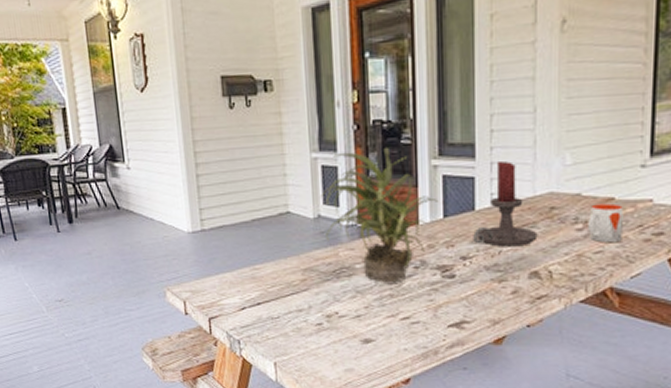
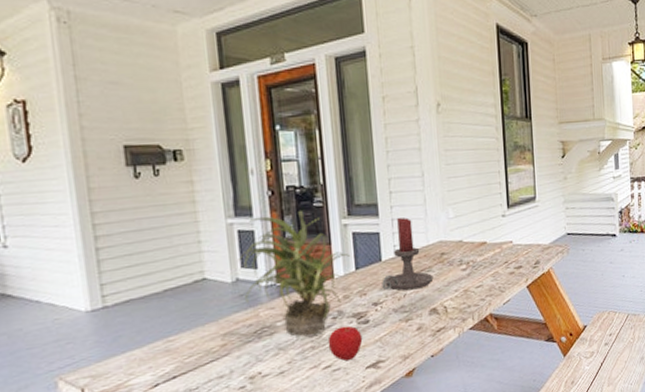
apple: none [407,278,446,316] -> present [328,325,363,362]
mug: present [588,203,623,243] -> none [470,246,495,279]

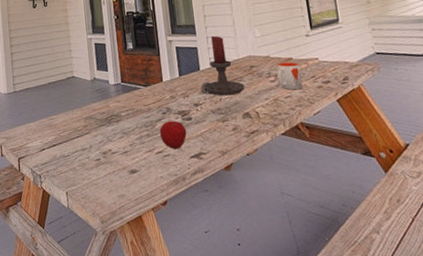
potted plant: present [238,211,351,336] -> none [95,30,175,125]
mug: none [470,246,495,279] -> present [277,62,303,90]

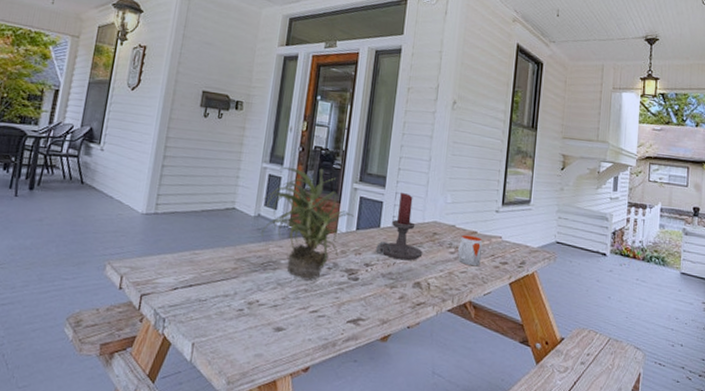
potted plant: none [95,30,175,125] -> present [261,166,355,279]
apple: present [159,120,187,150] -> none [319,278,350,311]

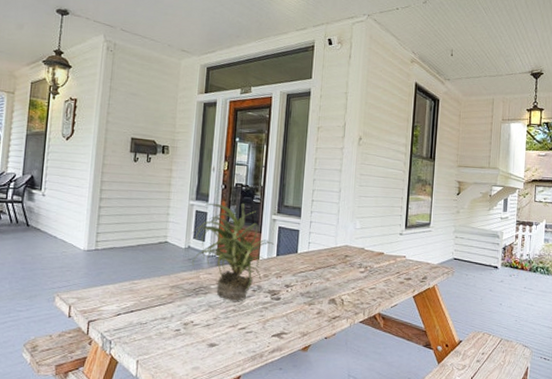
candle holder: present [376,193,423,260] -> none [295,222,336,280]
mug: present [458,234,482,266] -> none [367,256,389,283]

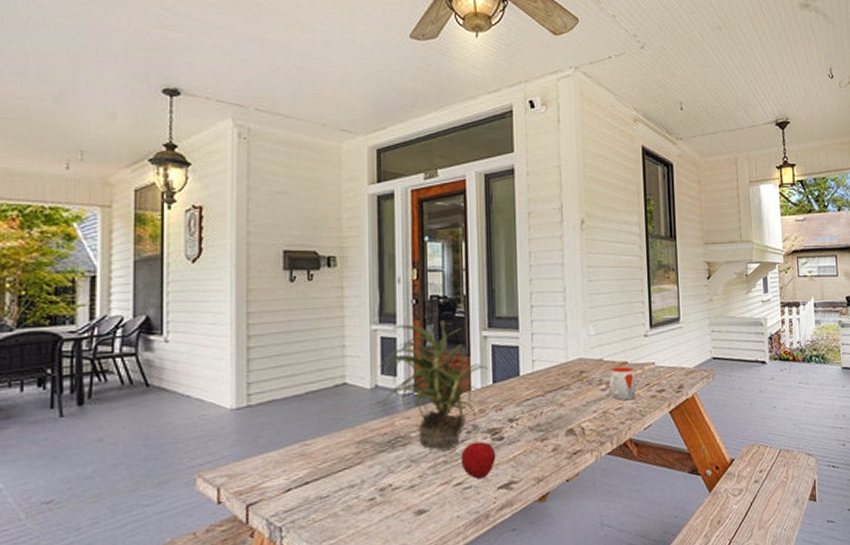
apple: none [246,298,273,327] -> present [460,441,496,480]
mug: none [367,256,389,283] -> present [609,366,636,401]

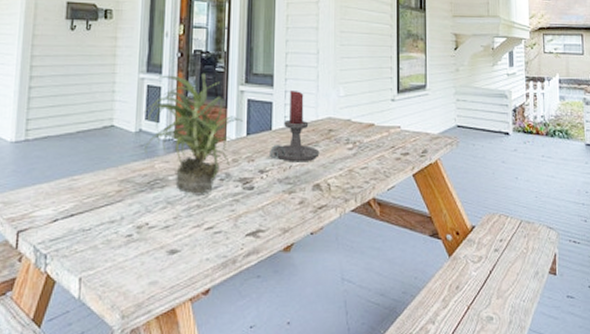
apple: present [460,441,496,480] -> none [213,189,246,225]
candle holder: none [519,332,572,407] -> present [270,91,320,161]
mug: present [609,366,636,401] -> none [356,128,381,161]

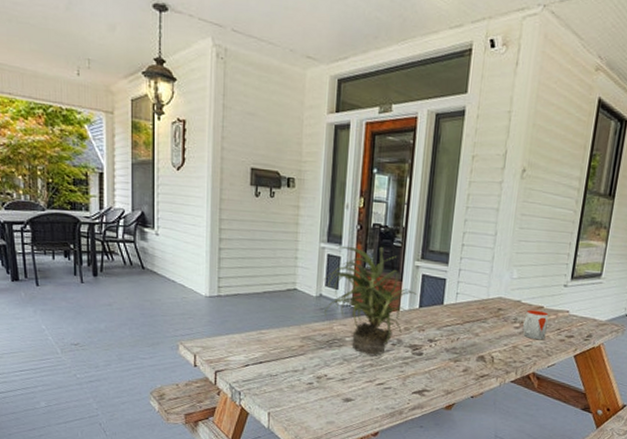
candle holder: present [270,91,320,161] -> none [439,269,487,335]
mug: none [356,128,381,161] -> present [522,310,549,340]

